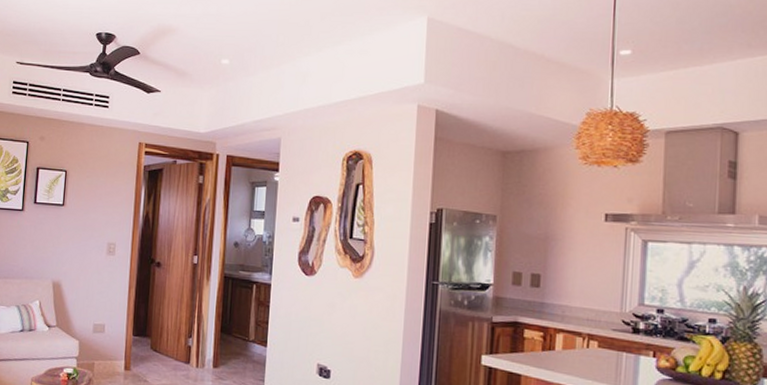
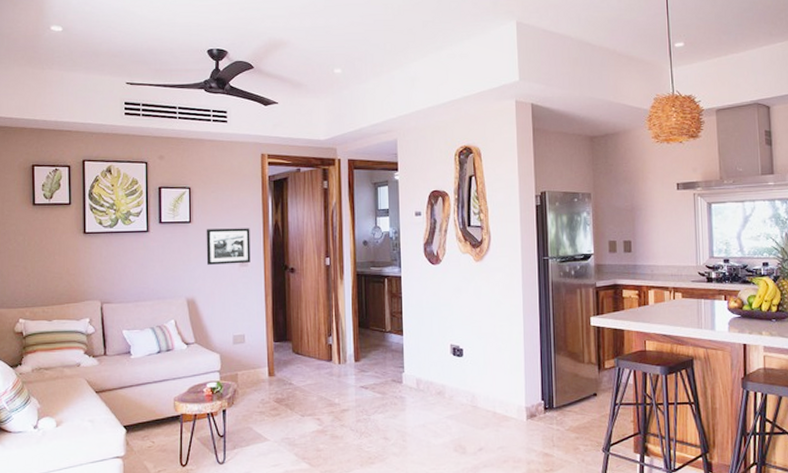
picture frame: none [75,214,121,253] -> present [206,228,251,265]

